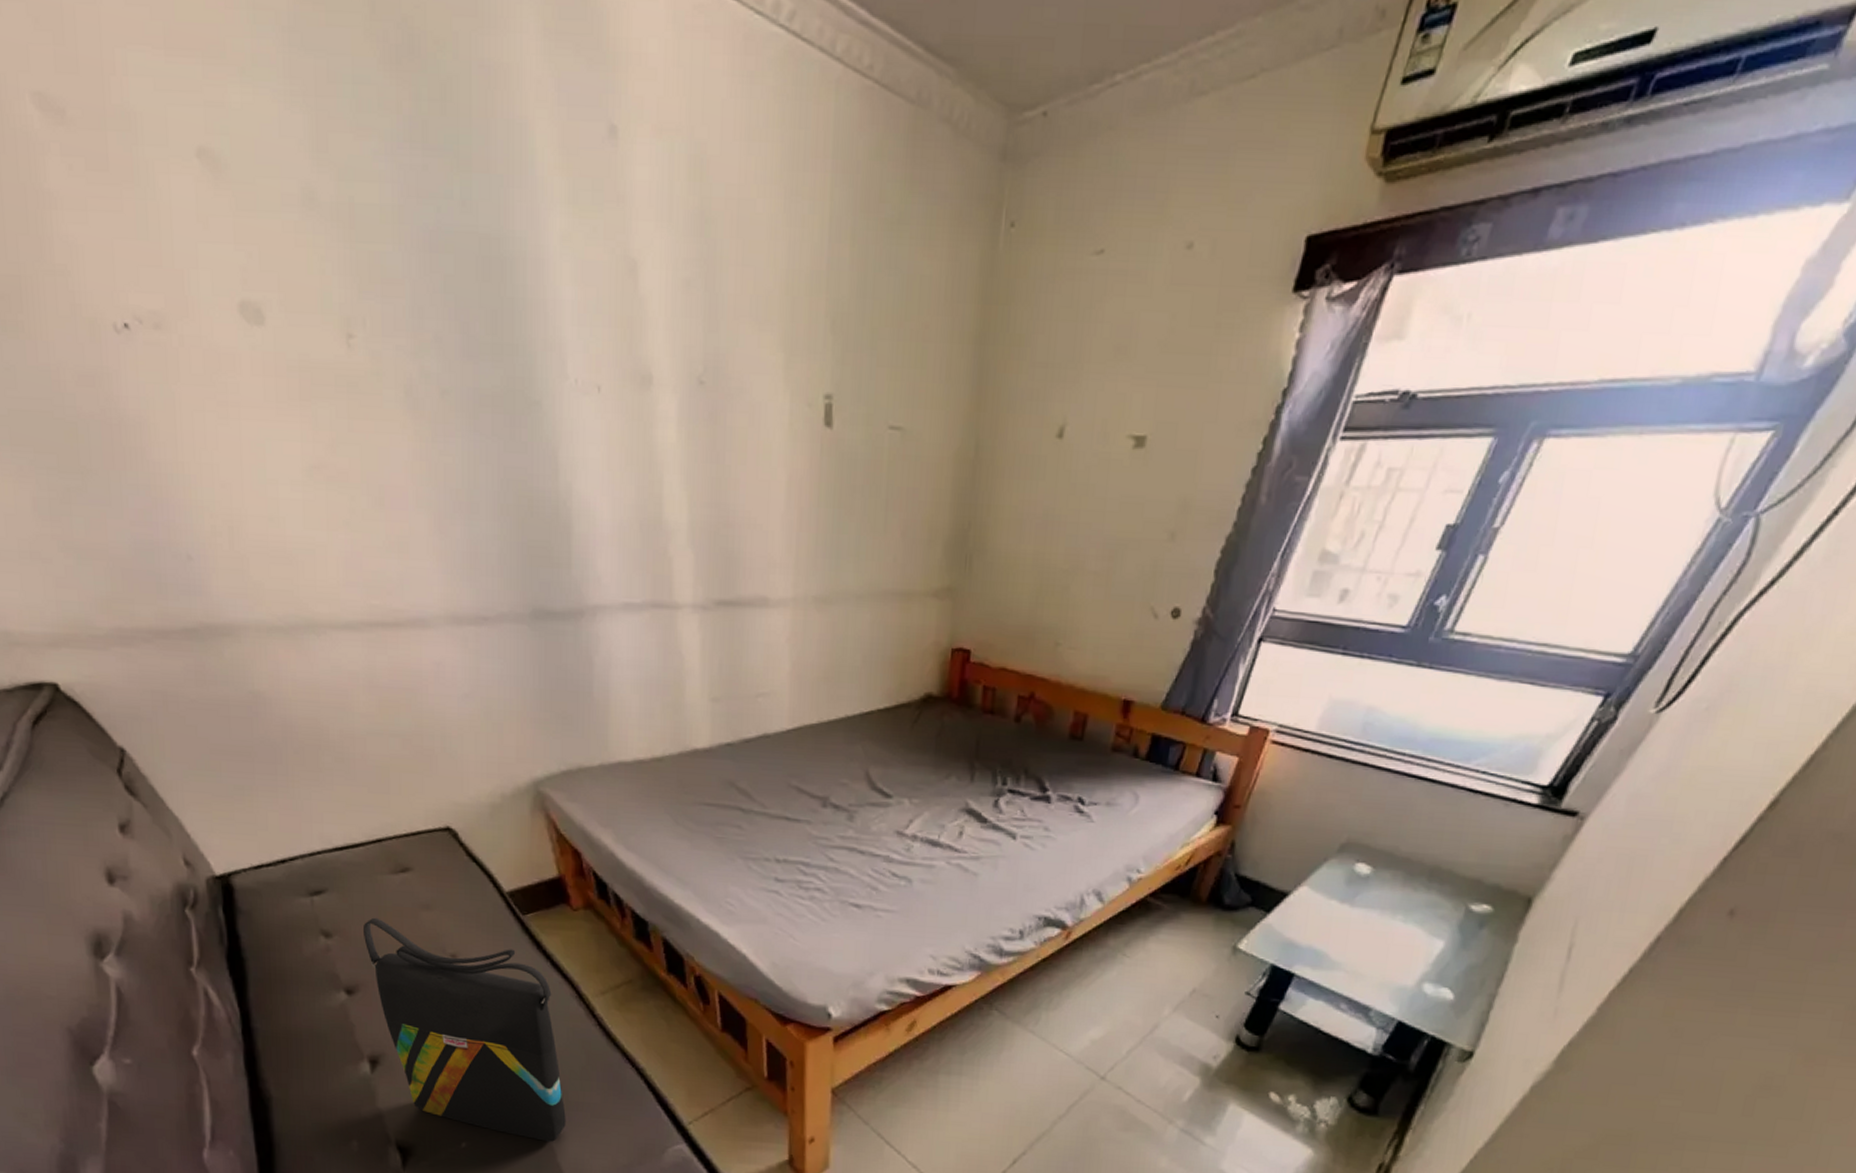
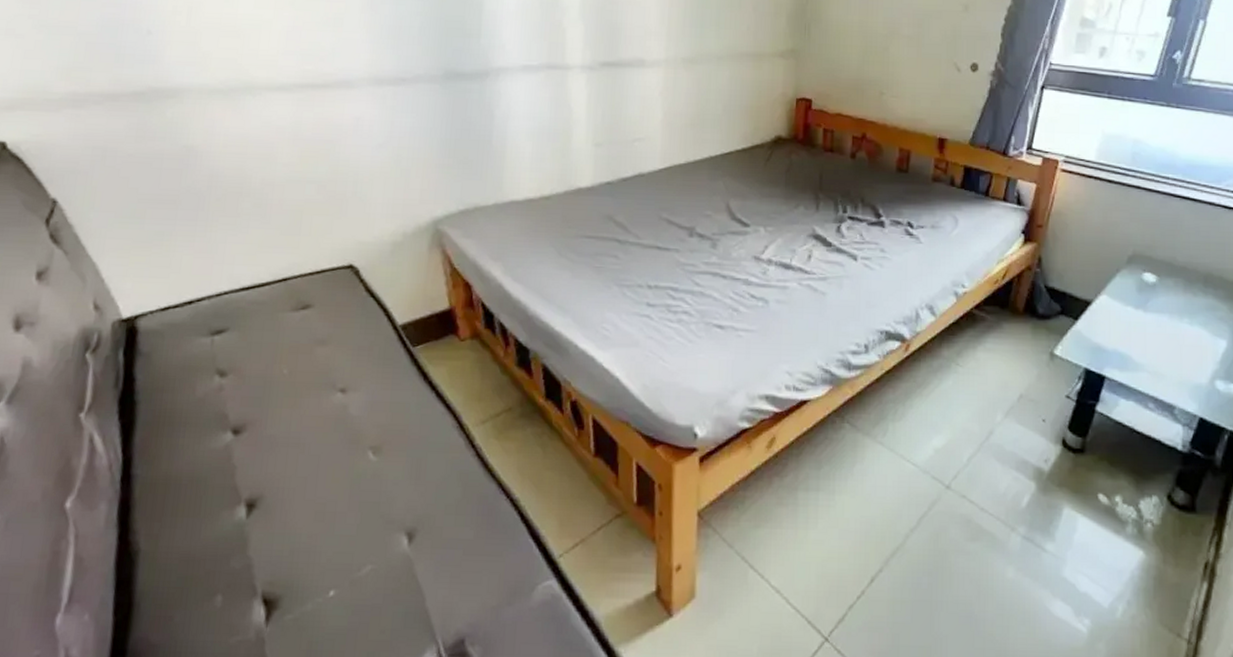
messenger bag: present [362,917,566,1142] -> none [257,354,439,585]

